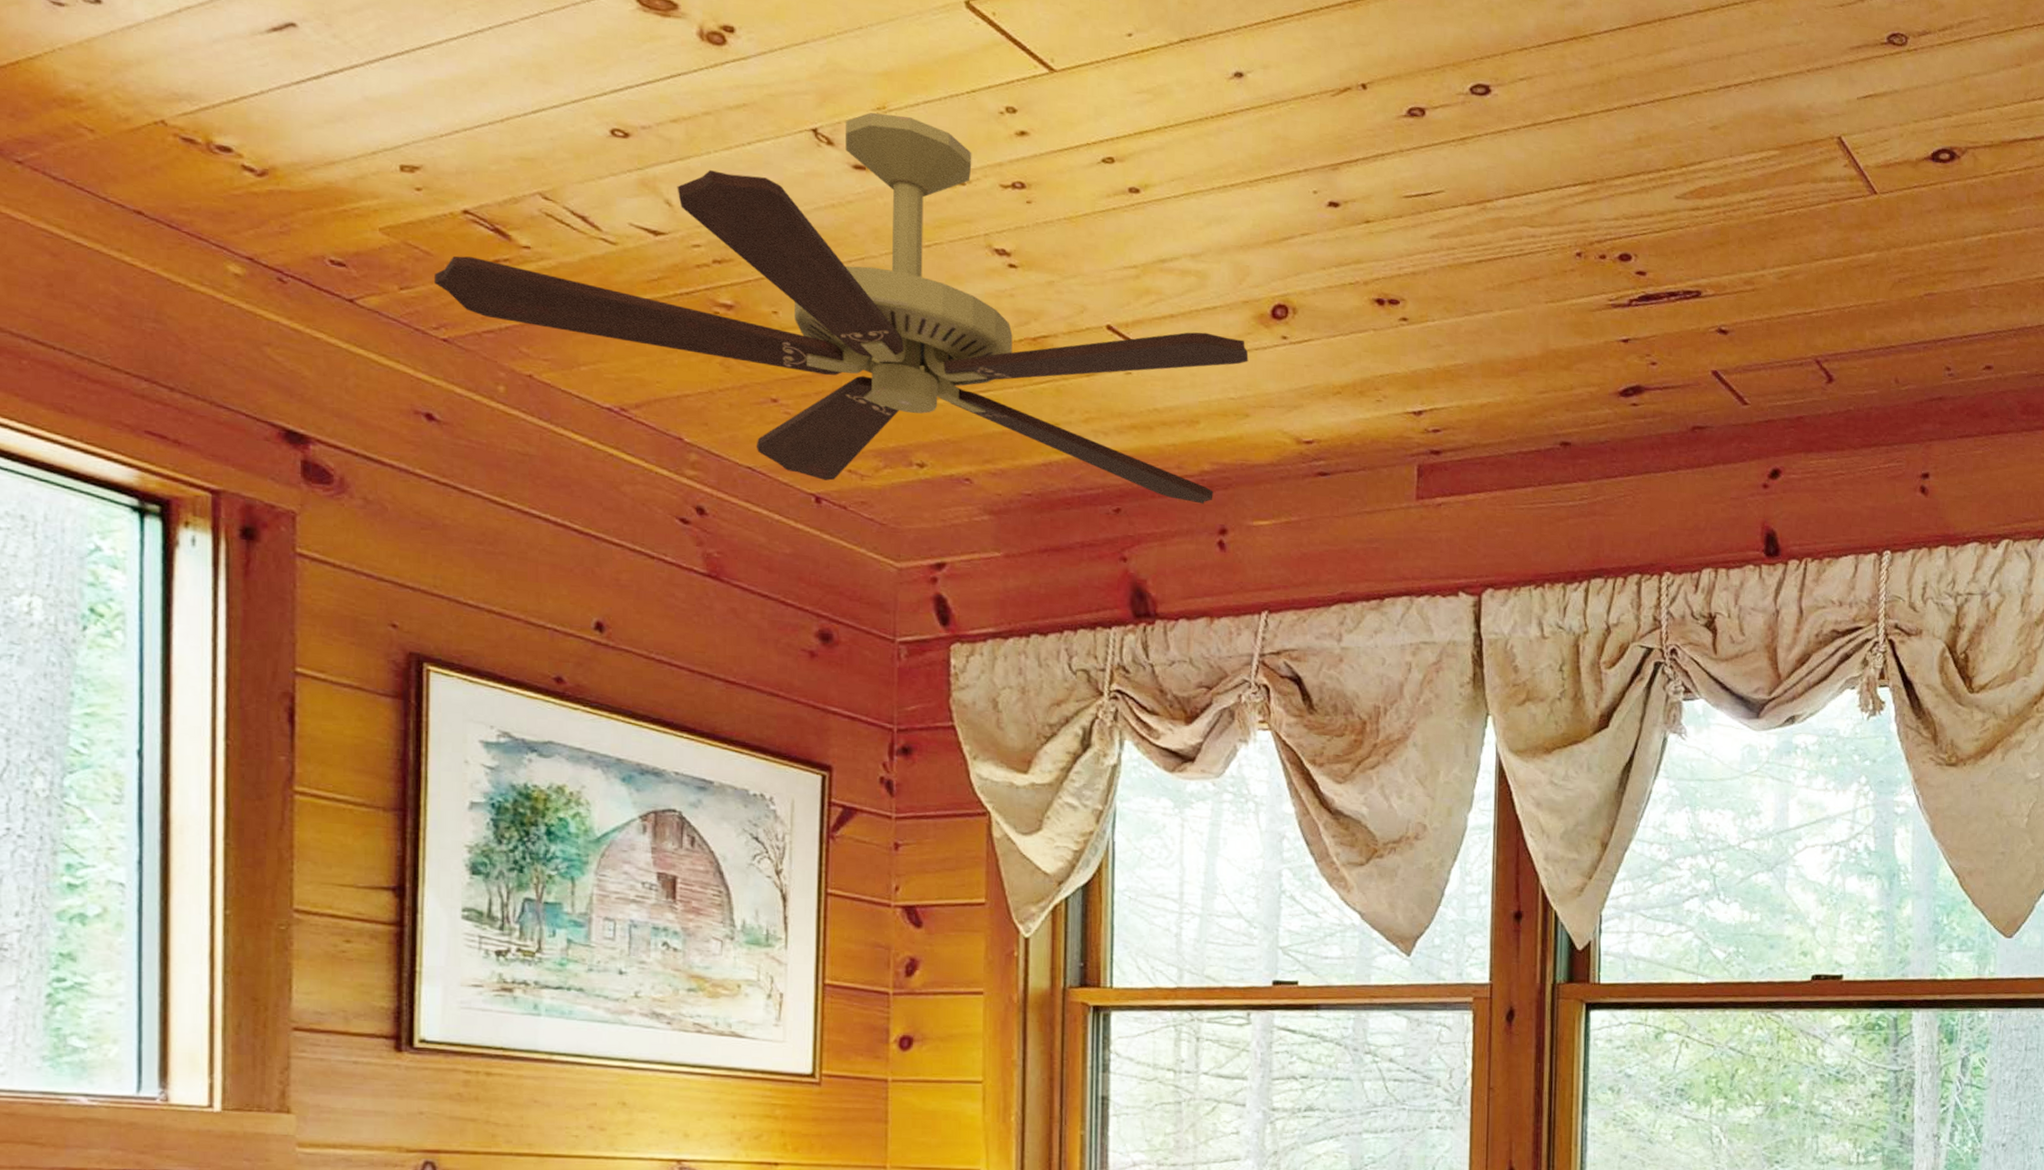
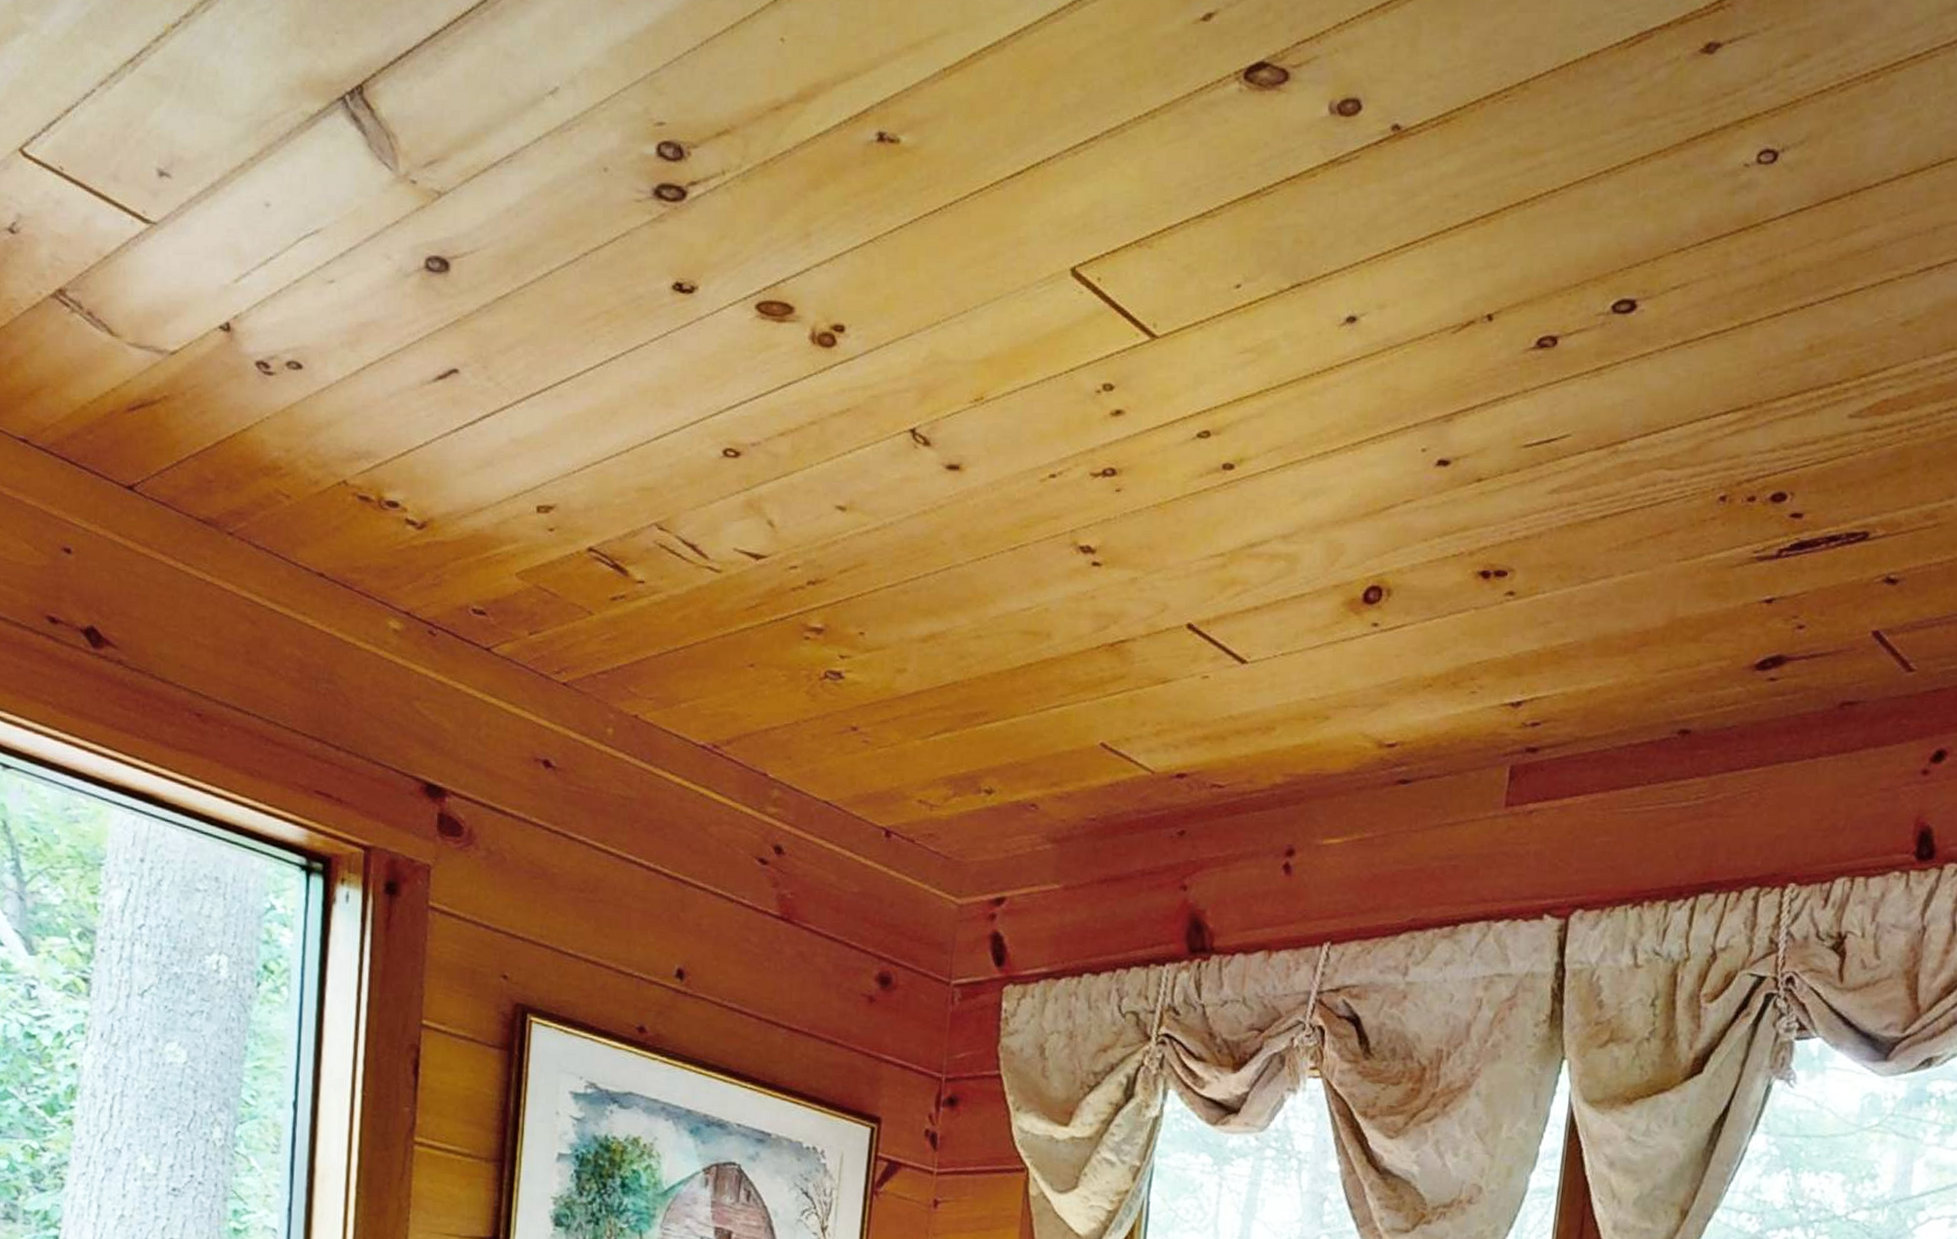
ceiling fan: present [434,113,1249,504] -> none [559,405,1335,822]

